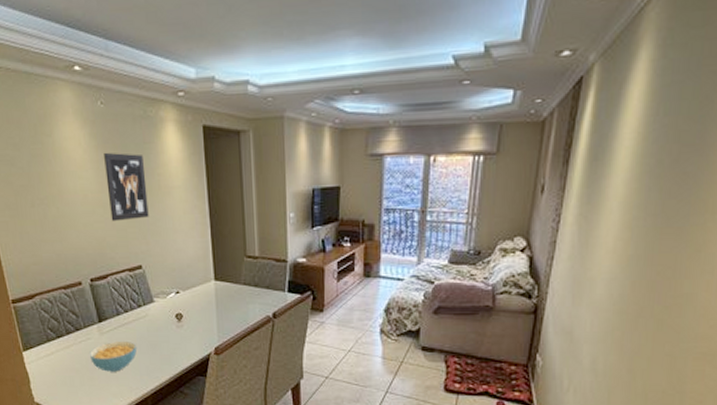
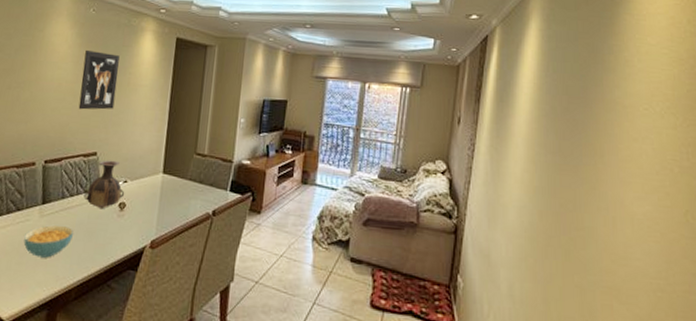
vase: none [138,272,180,322] -> present [84,160,125,210]

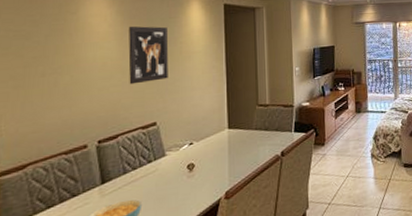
vase: present [84,160,125,210] -> none [148,126,192,175]

